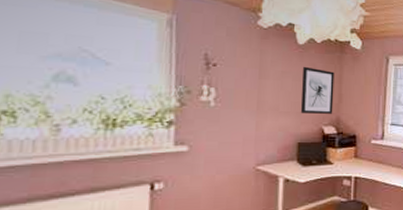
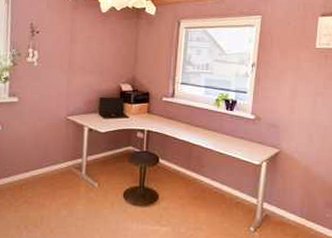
wall art: present [300,66,334,114] -> none [102,31,131,73]

